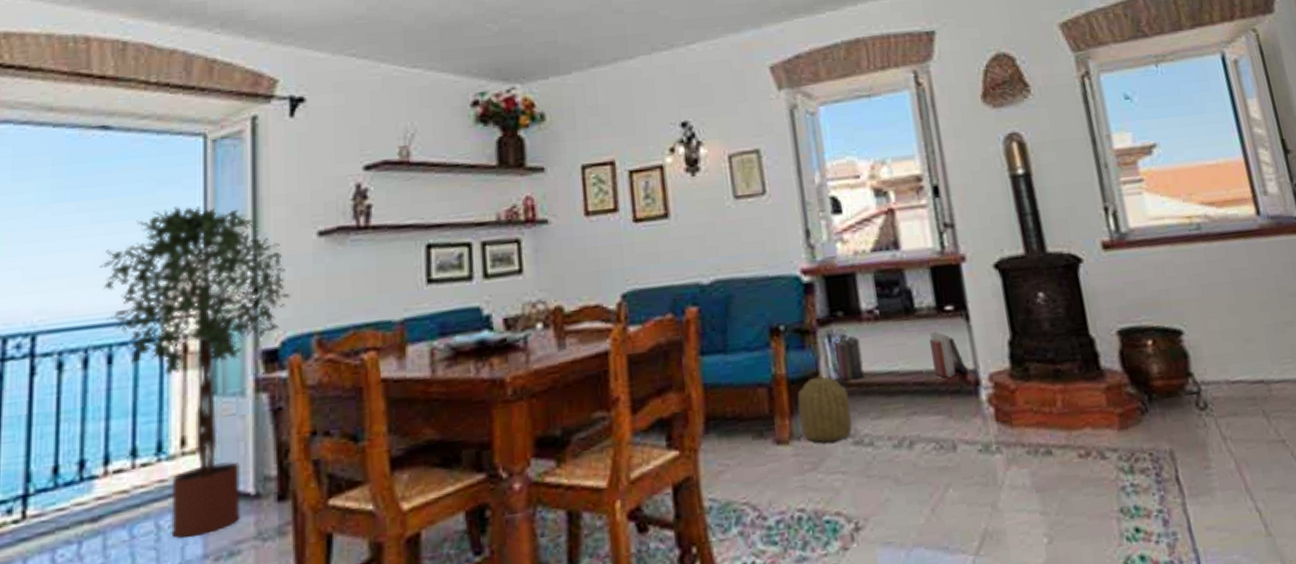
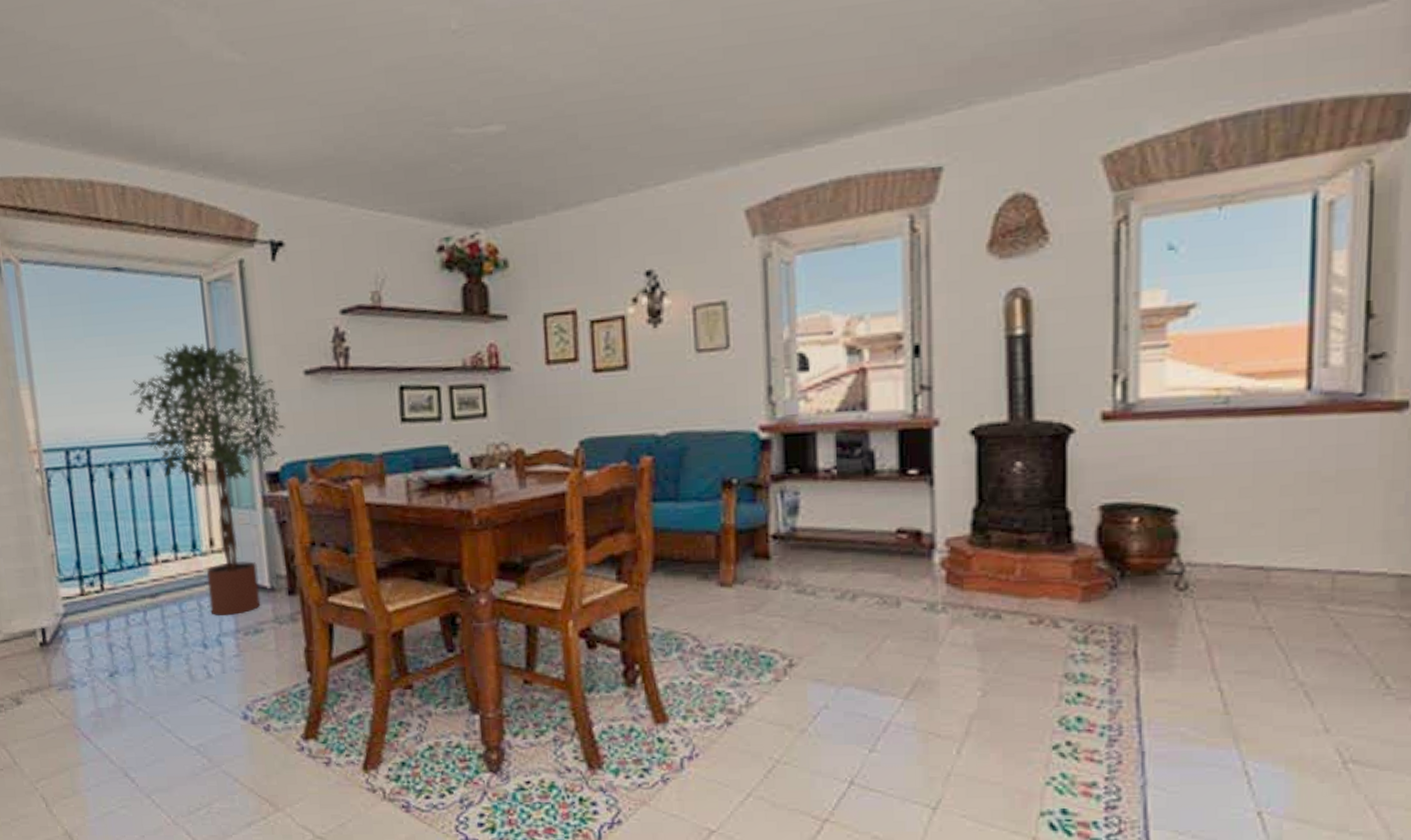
basket: present [797,374,852,443] -> none [743,527,797,589]
books: present [833,335,865,381] -> none [785,492,814,535]
books: present [930,331,968,378] -> none [887,493,924,539]

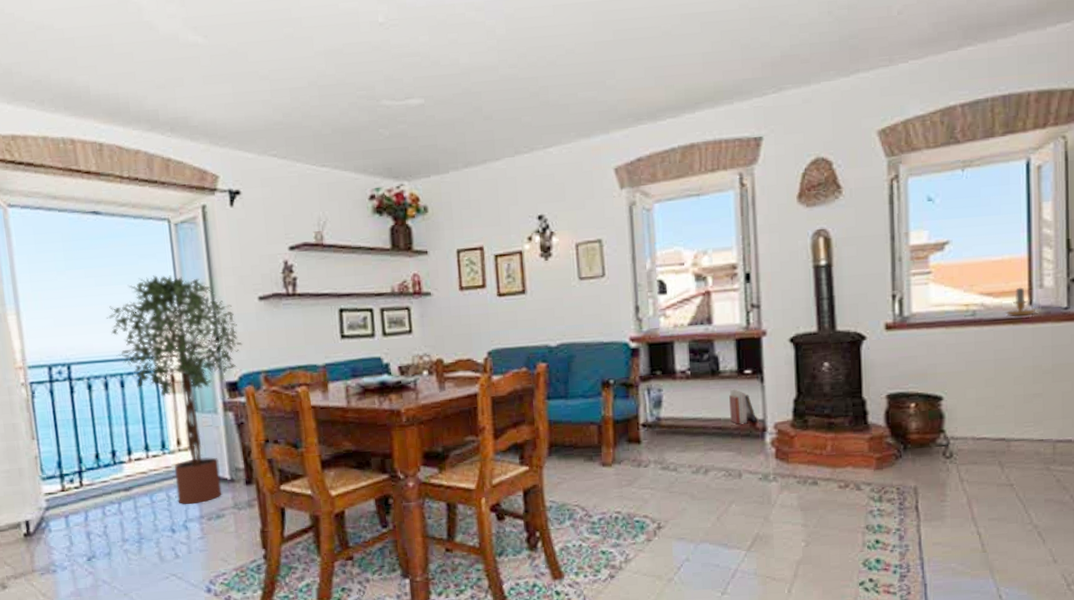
books: none [887,493,924,539] -> present [729,389,758,425]
candle: none [1272,365,1319,406] -> present [1005,287,1038,317]

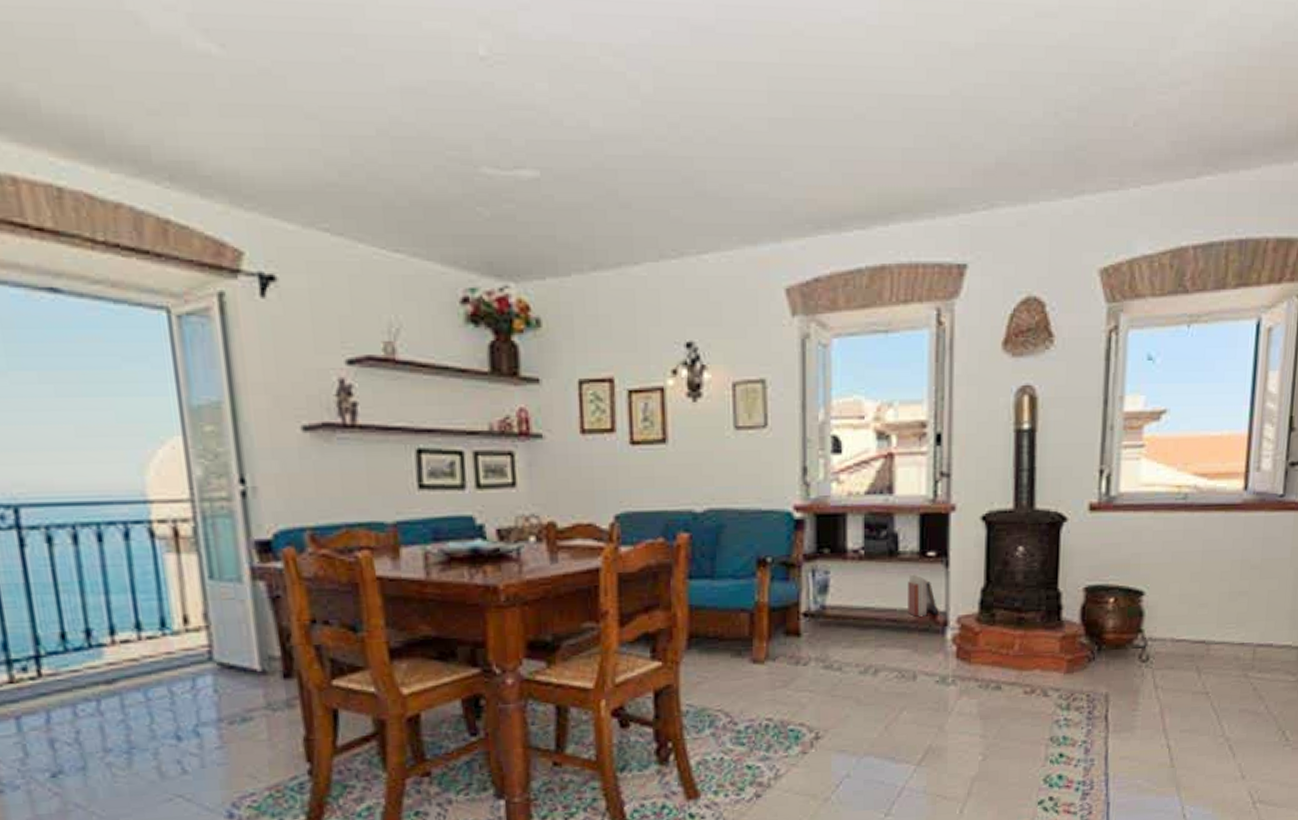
potted tree: present [106,275,243,505] -> none [72,387,279,704]
candle: present [1005,287,1038,317] -> none [1218,469,1253,503]

